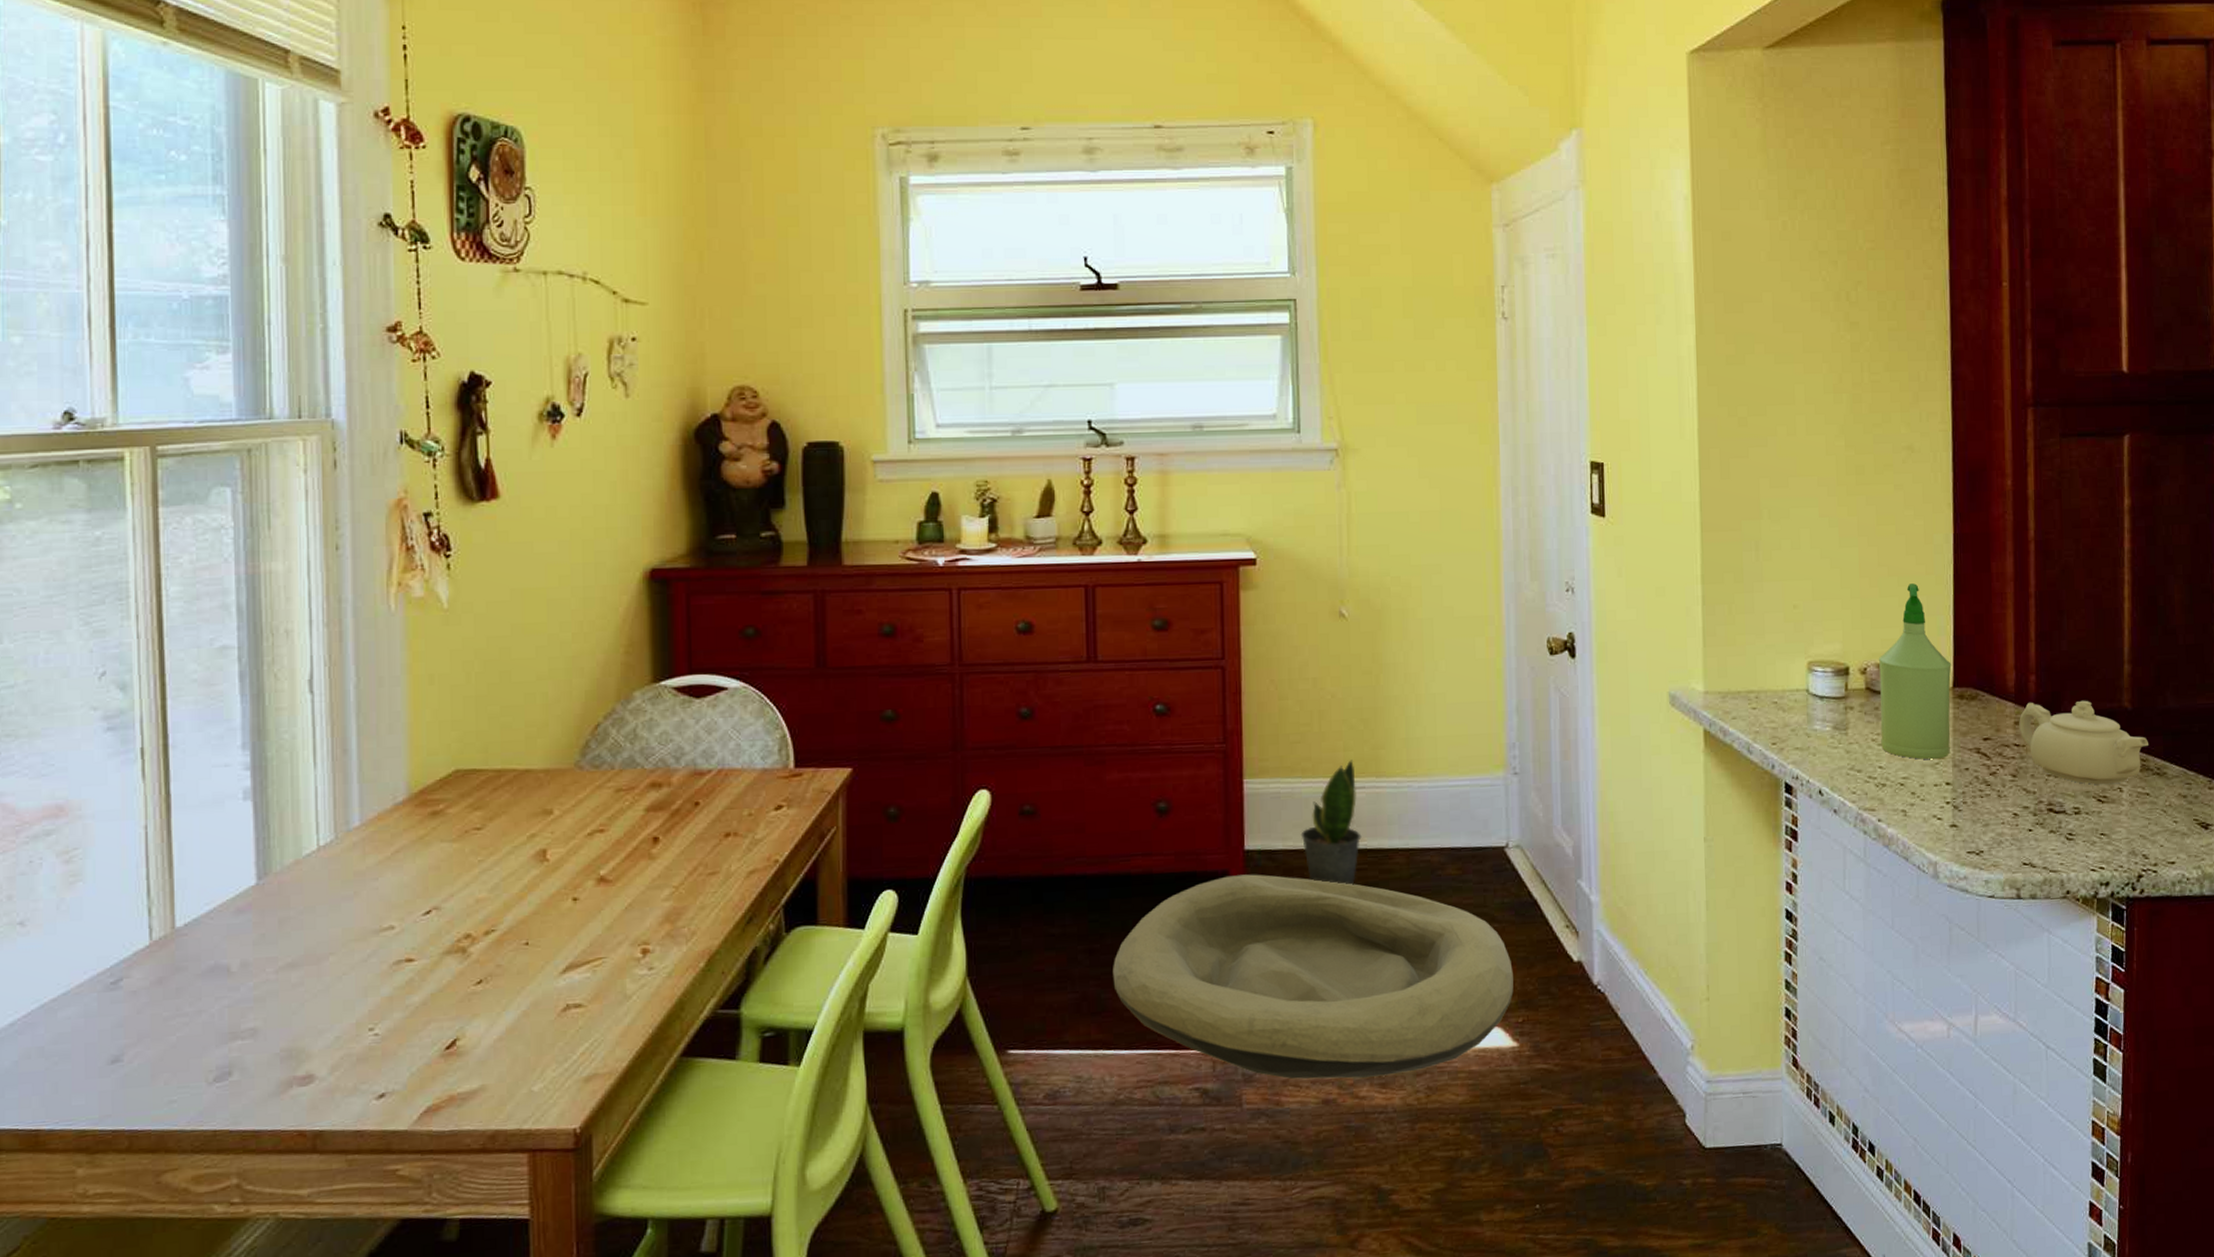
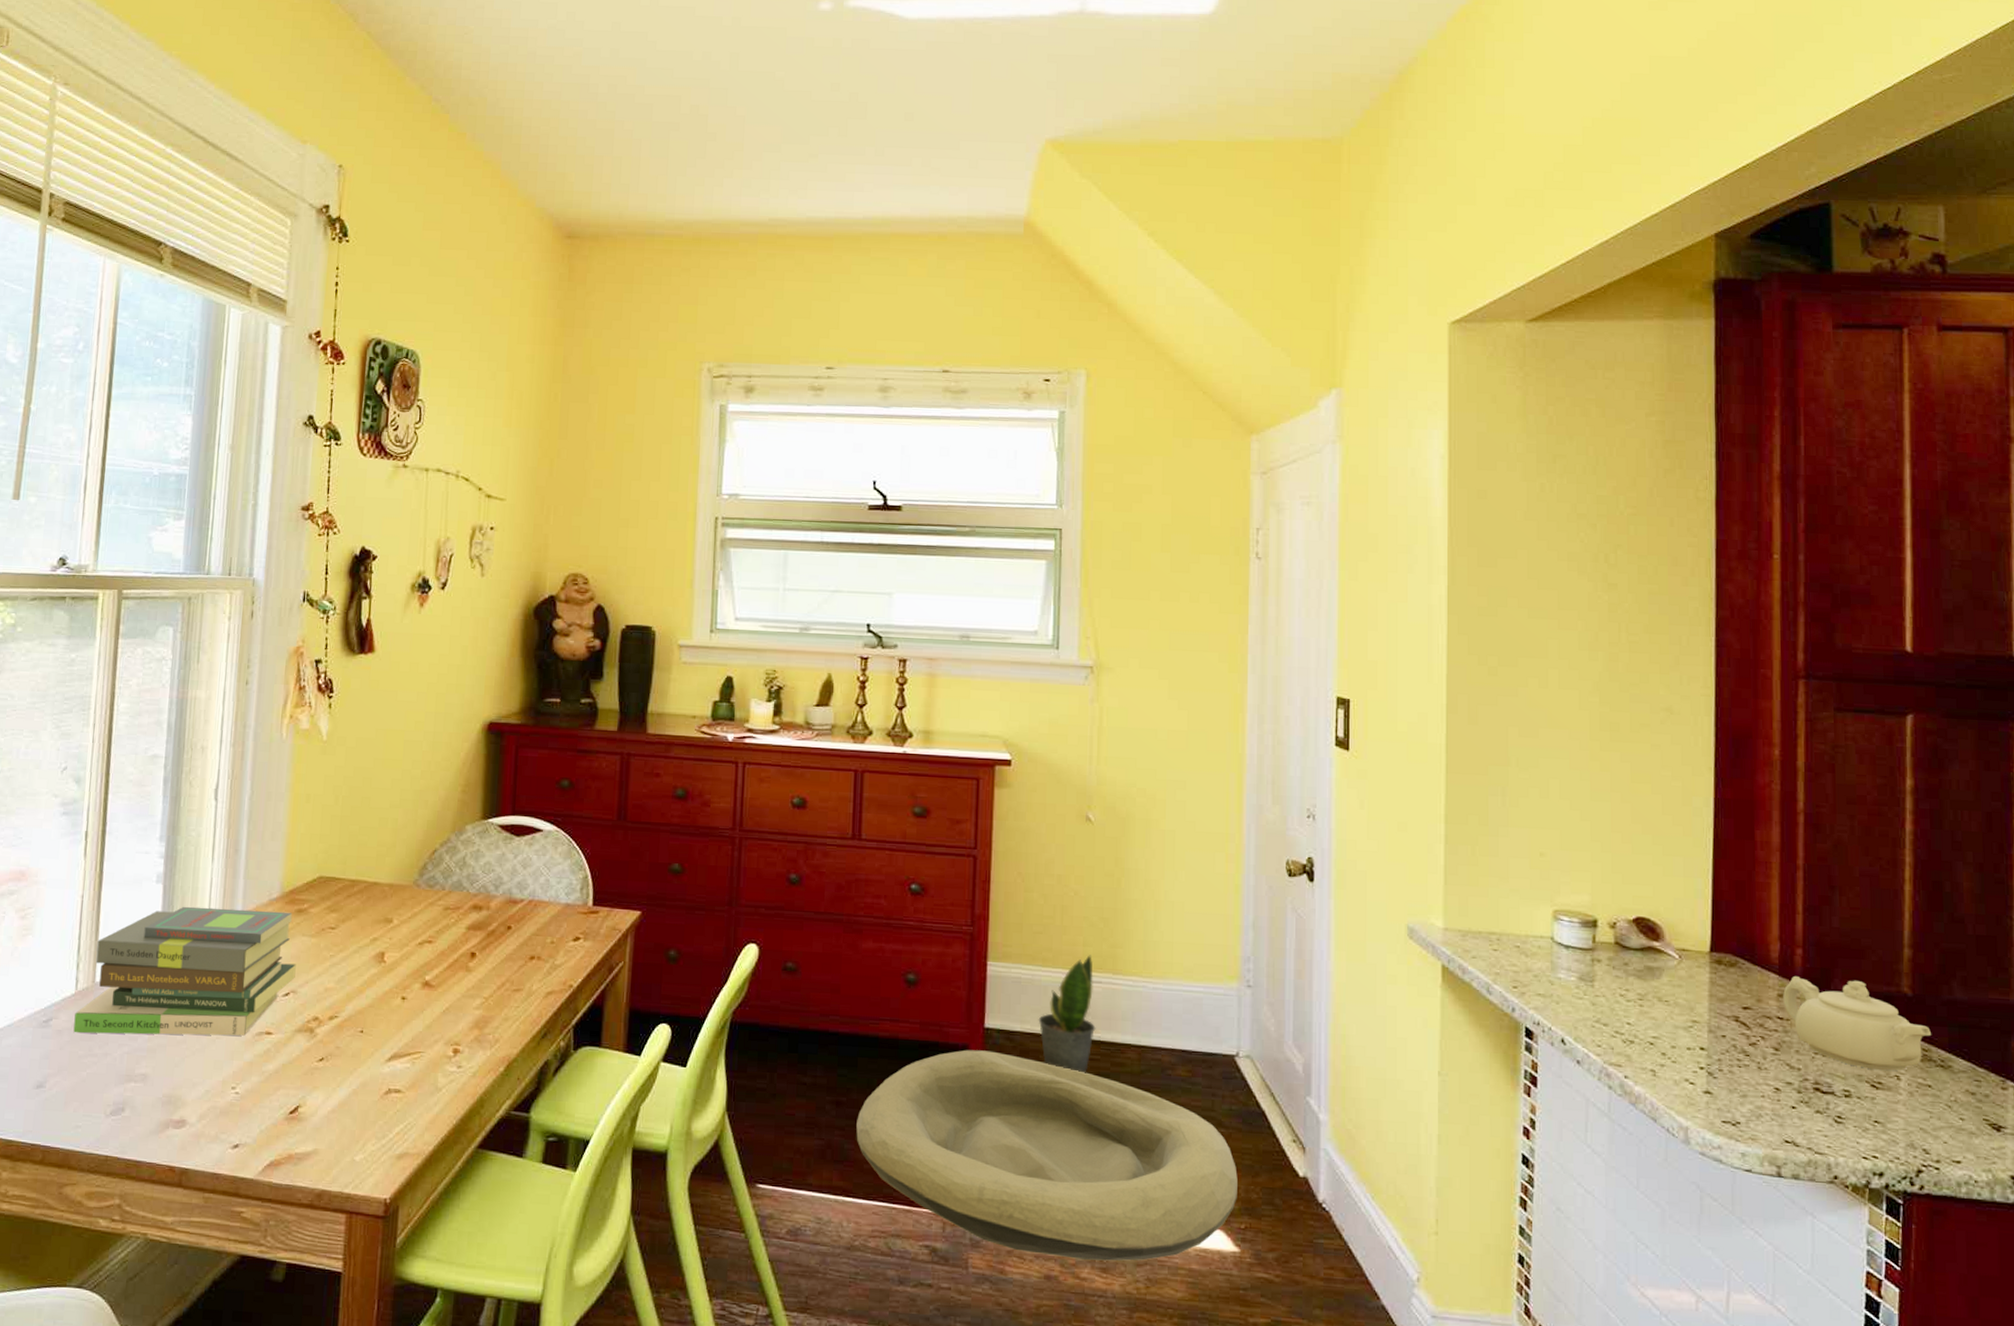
books: none [152,816,437,992] -> present [73,906,296,1036]
spray bottle: present [1878,583,1951,760] -> none [1629,843,1709,1023]

